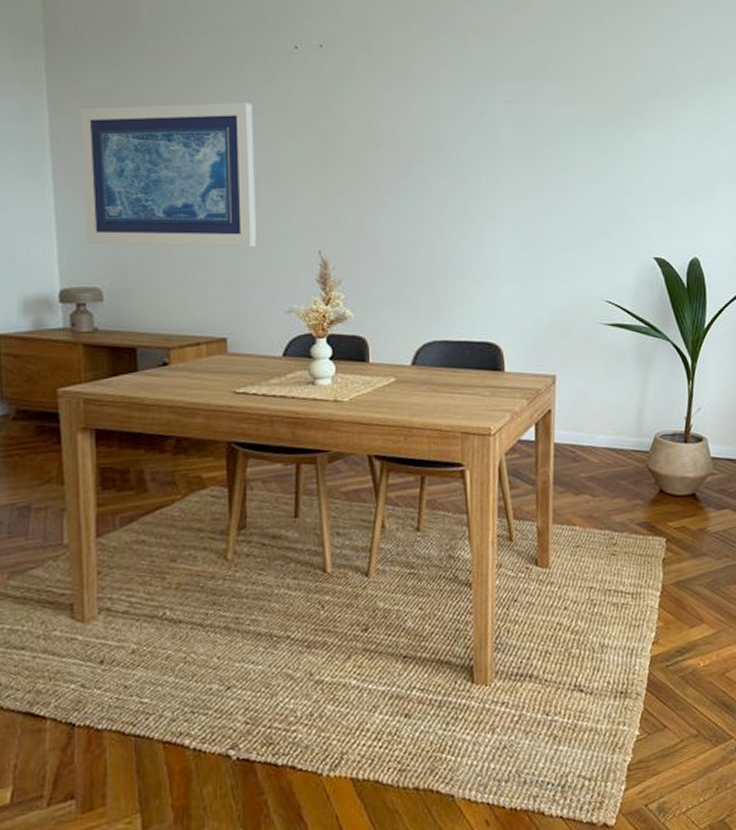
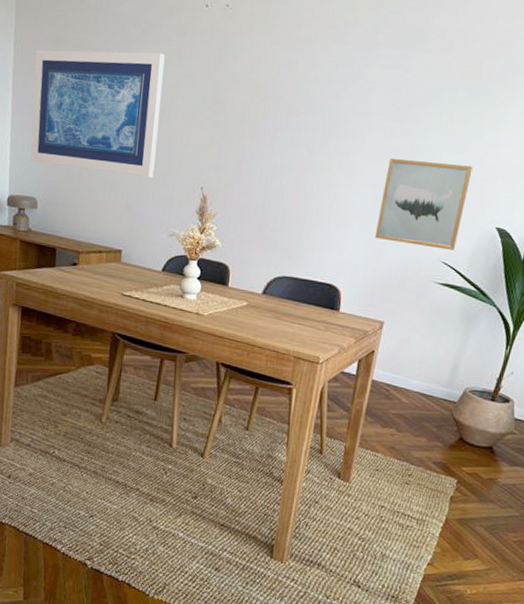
wall art: none [529,196,619,287] -> present [374,157,473,250]

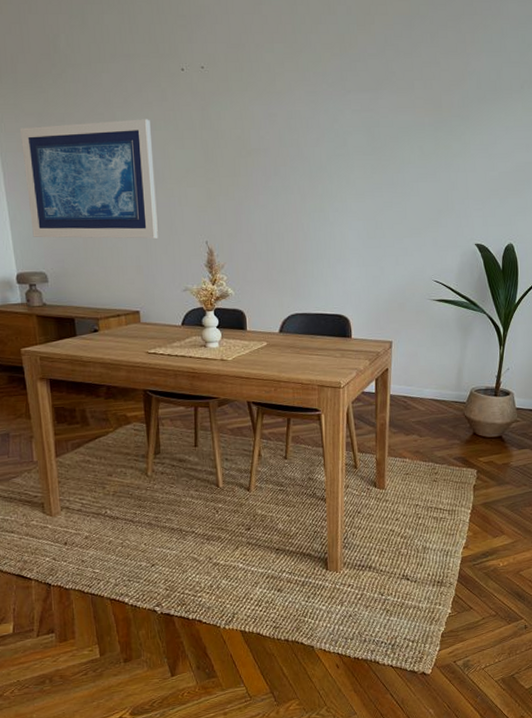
wall art: present [374,157,473,250] -> none [372,192,447,270]

